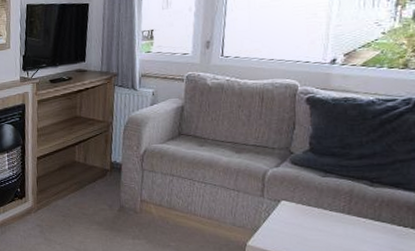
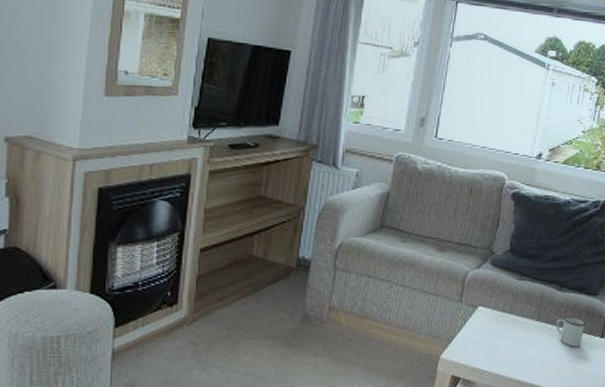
mug: none [371,211,407,241] -> present [556,316,586,347]

